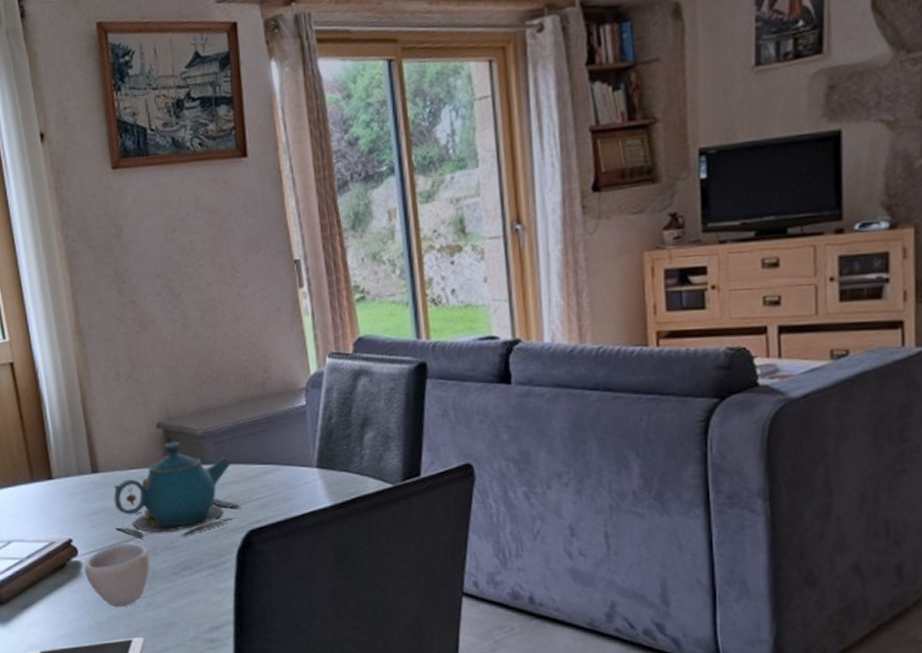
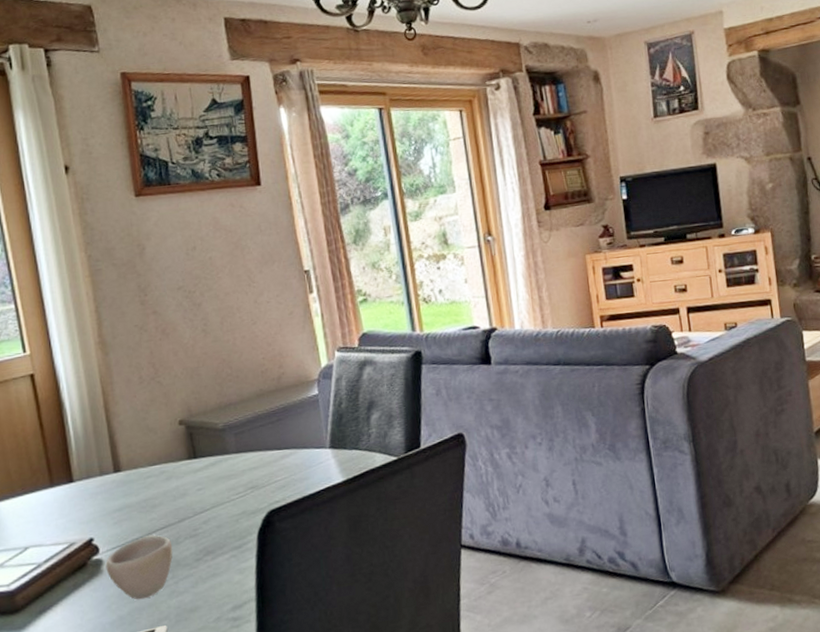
teapot: present [113,441,242,538] -> none [136,435,262,530]

